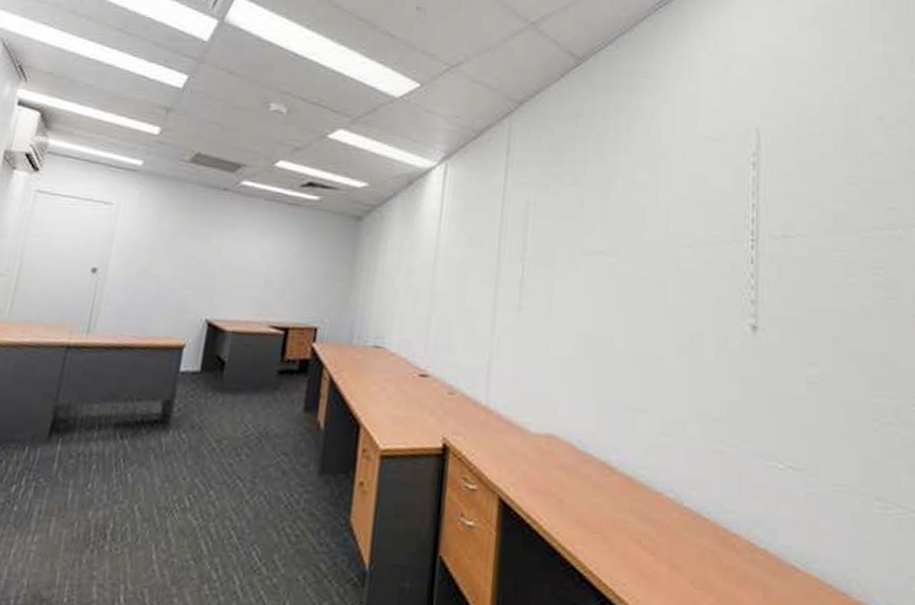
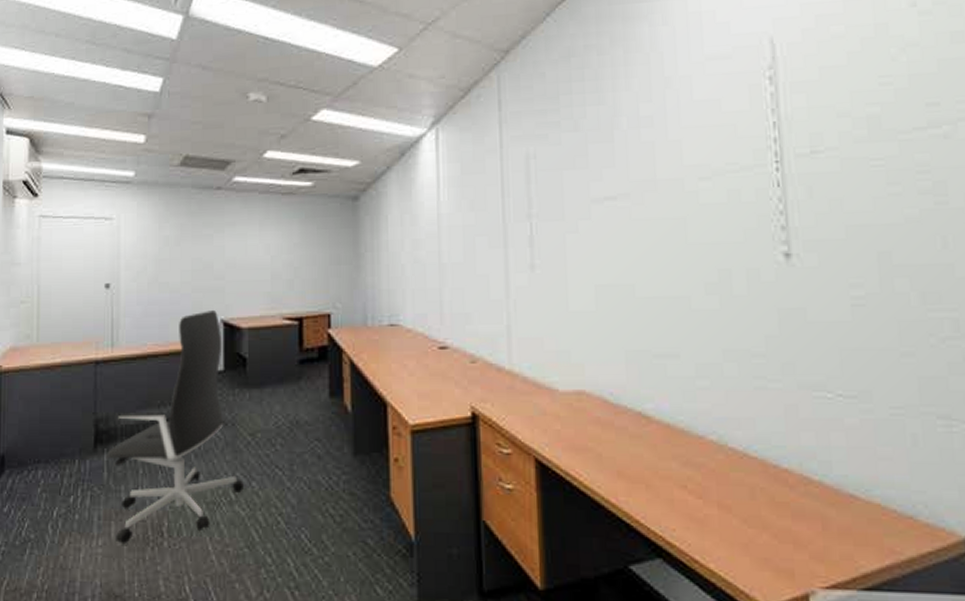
office chair: none [53,308,204,544] -> present [106,310,244,545]

